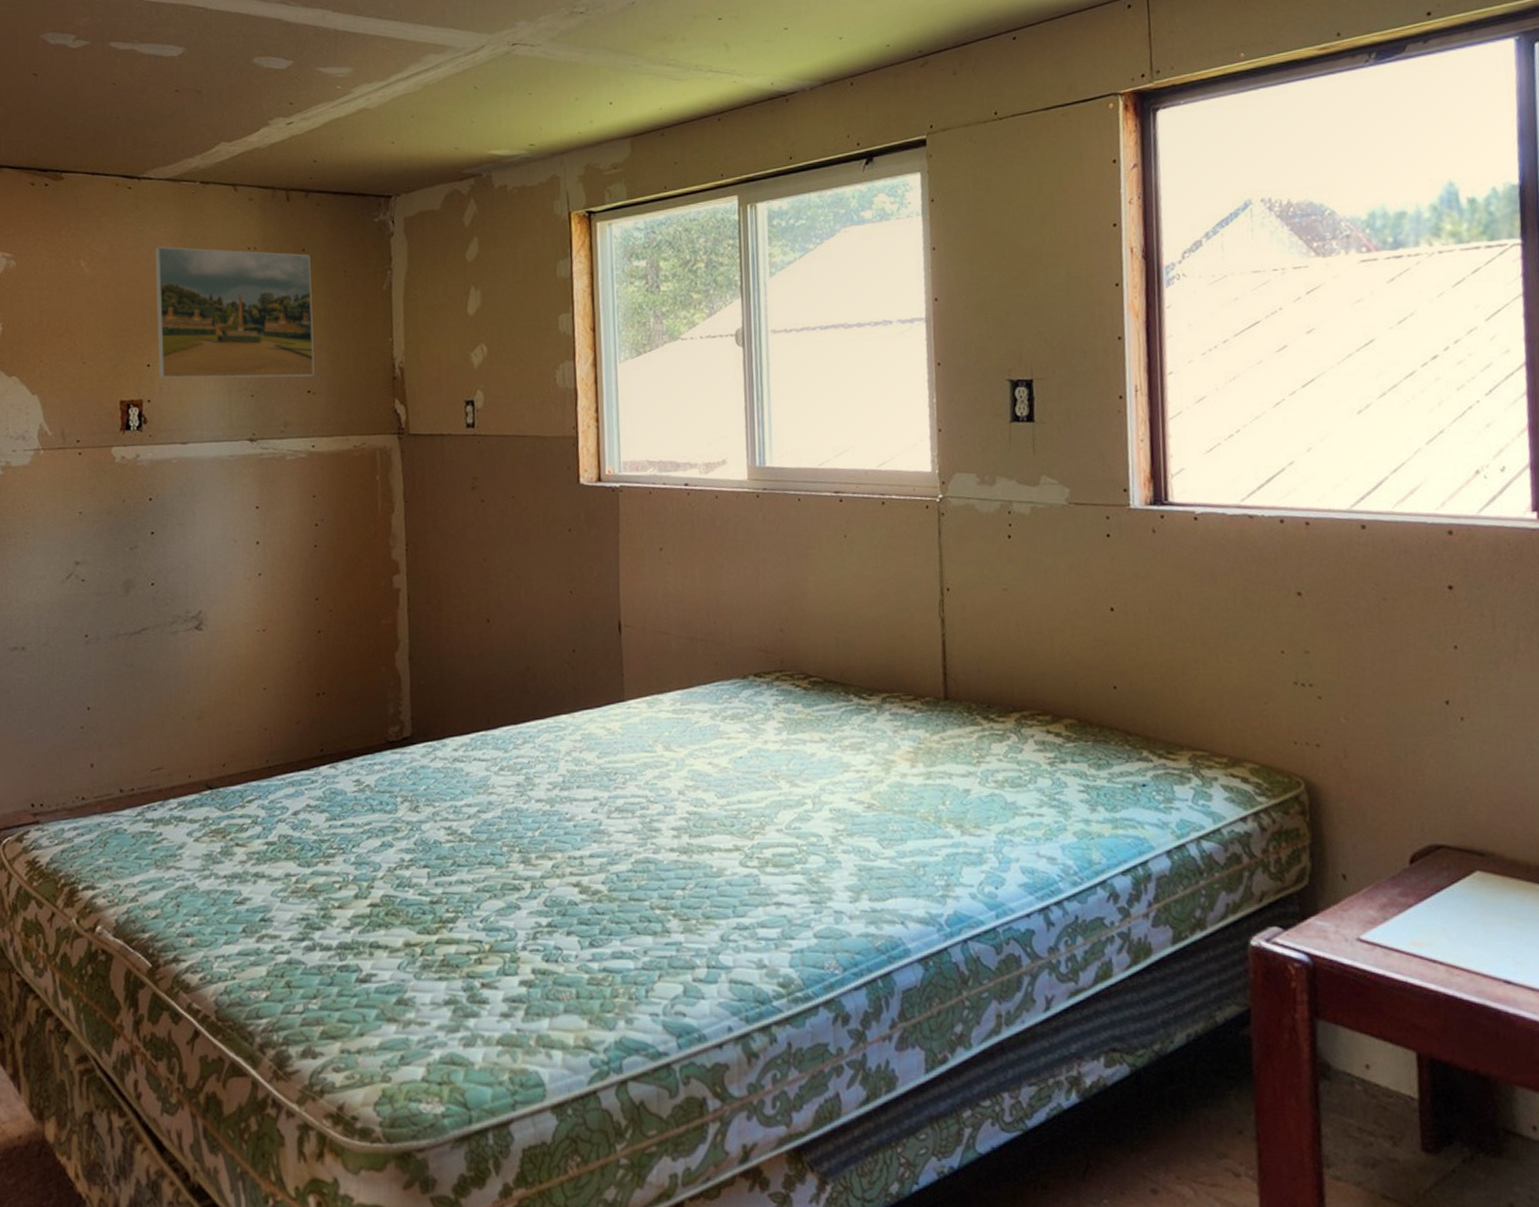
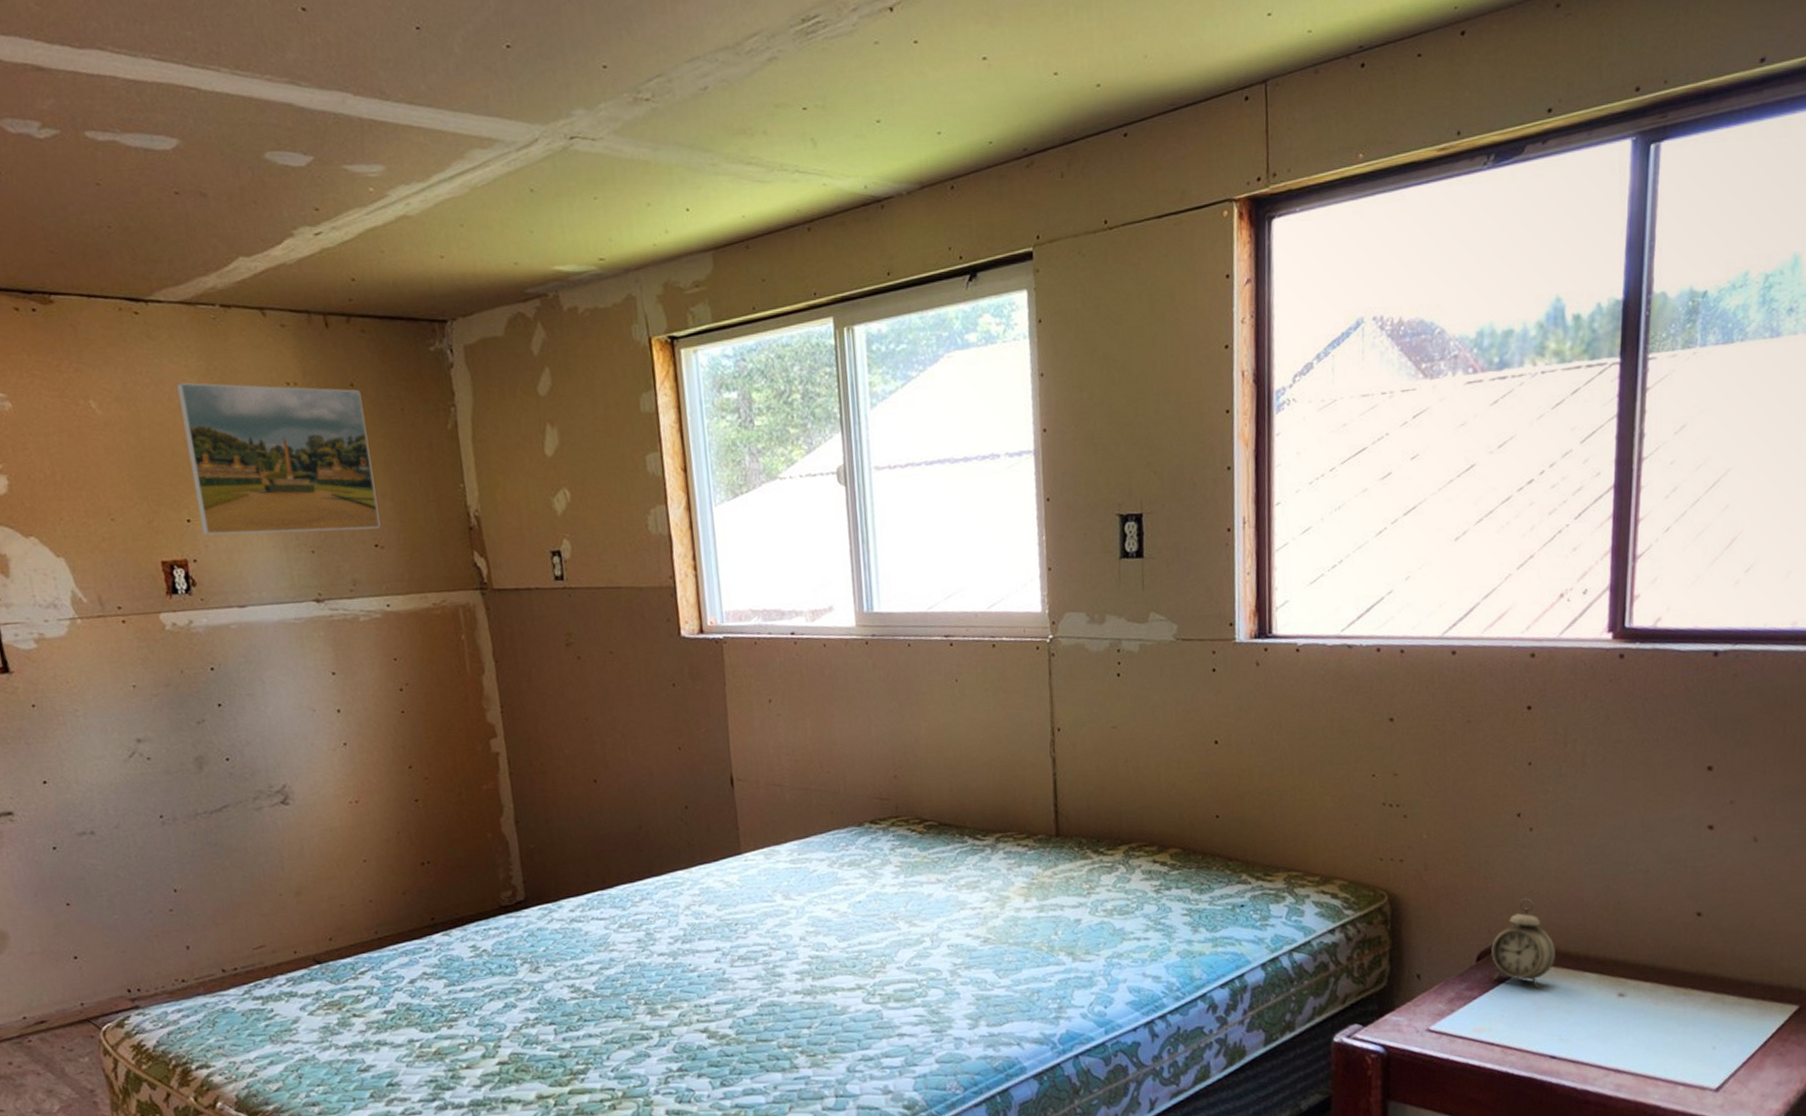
alarm clock: none [1426,795,1502,900] -> present [1491,898,1555,989]

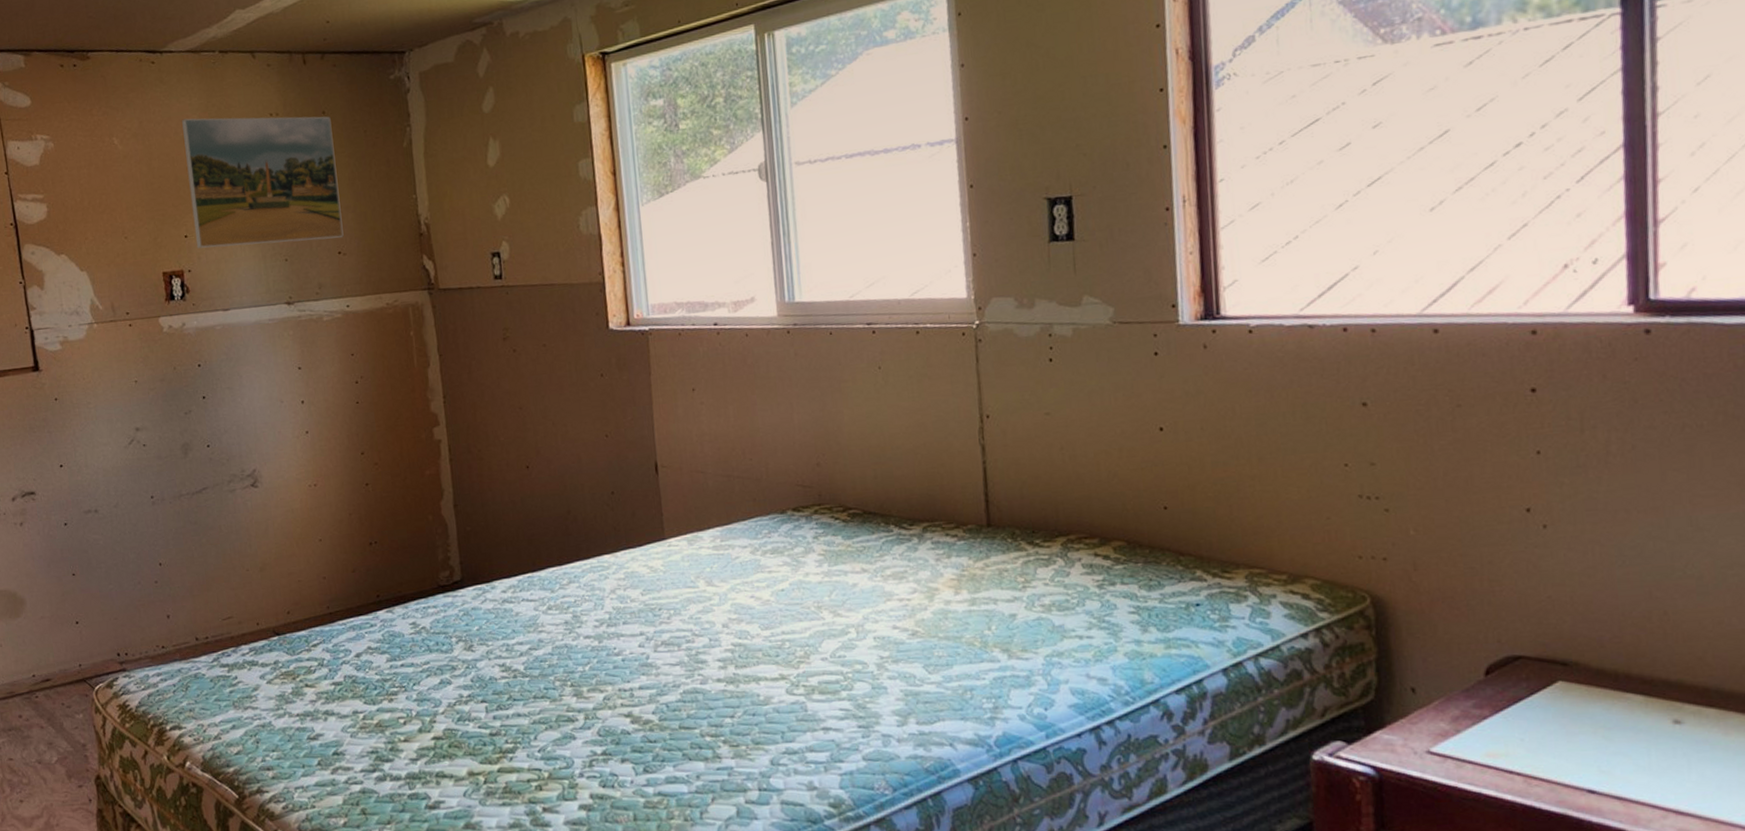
alarm clock: present [1491,898,1555,989] -> none [1503,605,1587,710]

